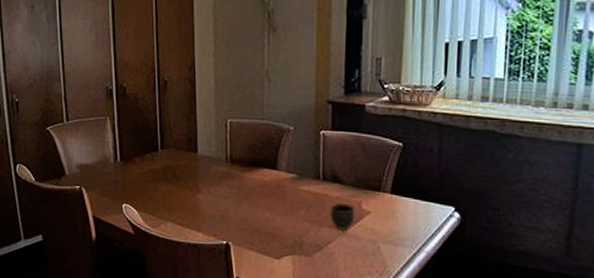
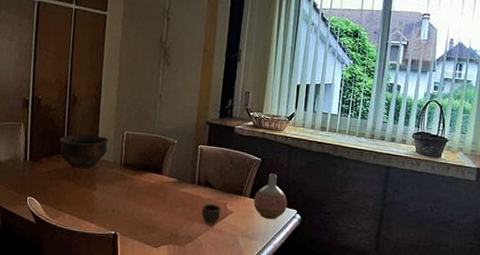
bowl: none [152,126,209,167] -> present [59,134,109,169]
vase: none [396,161,442,221] -> present [253,173,288,220]

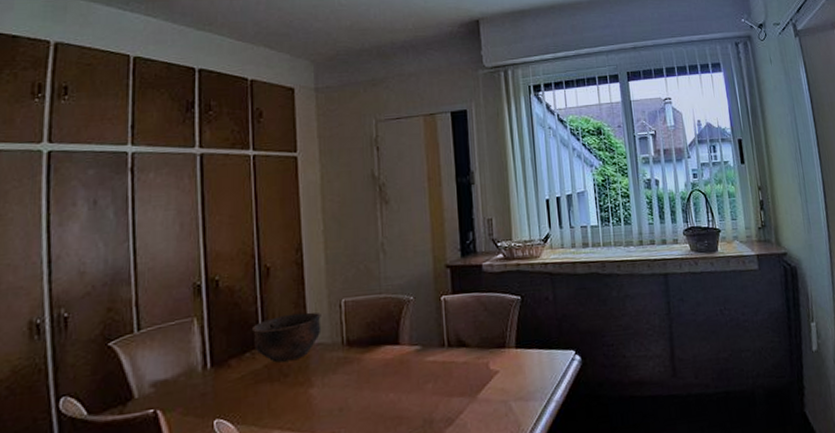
cup: present [201,203,222,226] -> none [458,366,484,397]
vase: present [253,173,288,220] -> none [521,311,563,371]

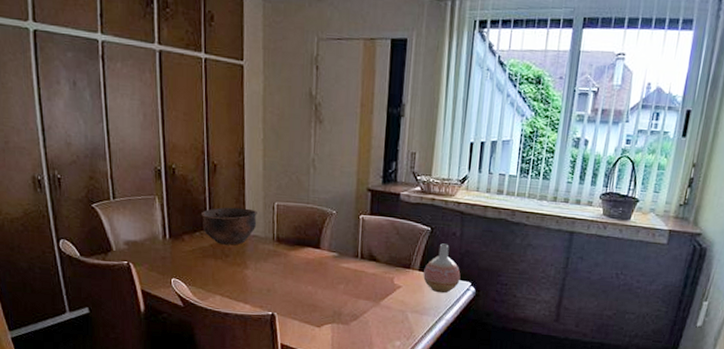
vase: none [521,311,563,371] -> present [423,243,461,294]

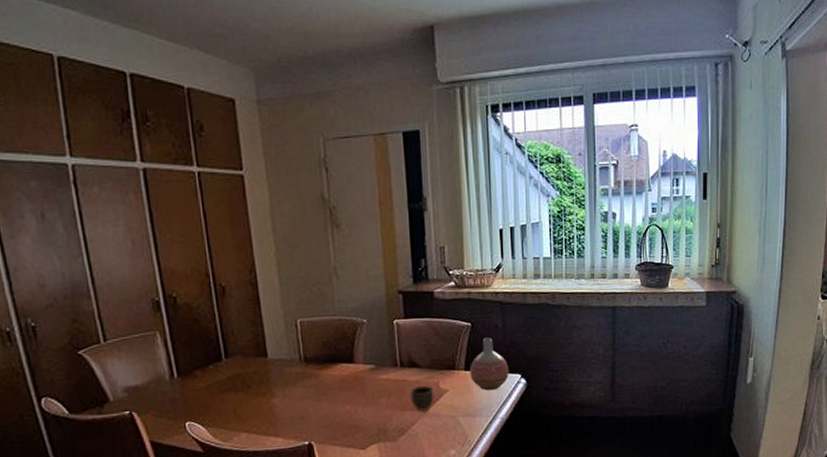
bowl: present [202,207,257,245] -> none [213,330,280,375]
cup: none [366,278,388,302] -> present [410,385,434,411]

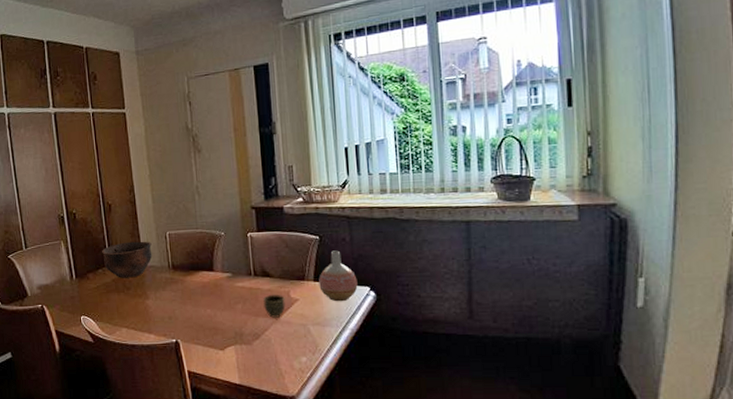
bowl: none [213,330,280,375] -> present [102,241,153,278]

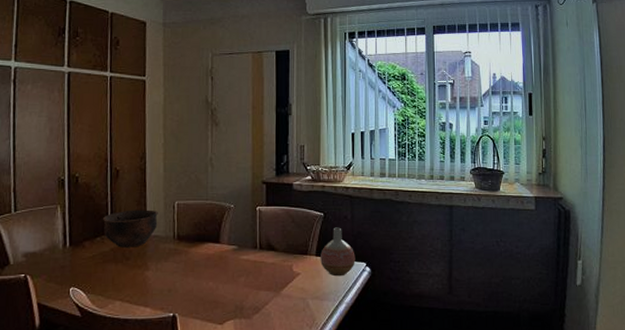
cup: present [263,294,286,318] -> none [266,267,287,291]

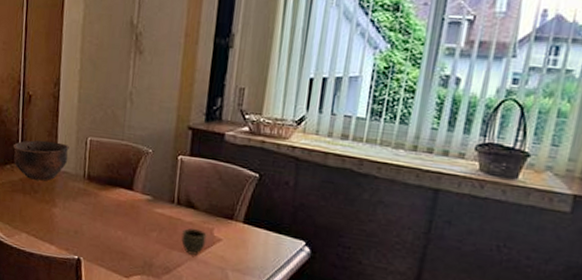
cup: none [266,267,287,291] -> present [181,228,207,255]
vase: present [320,227,355,277] -> none [248,193,293,252]

